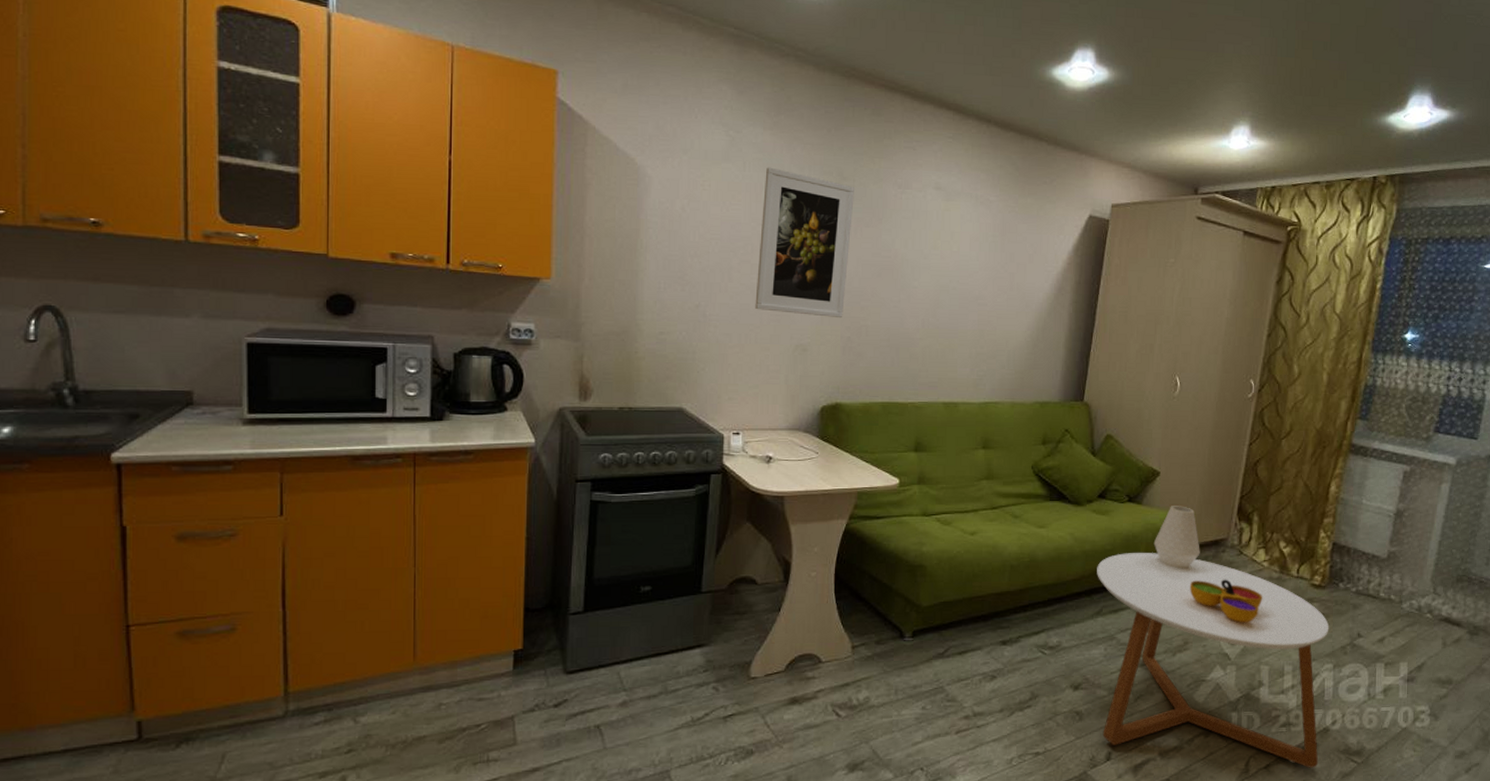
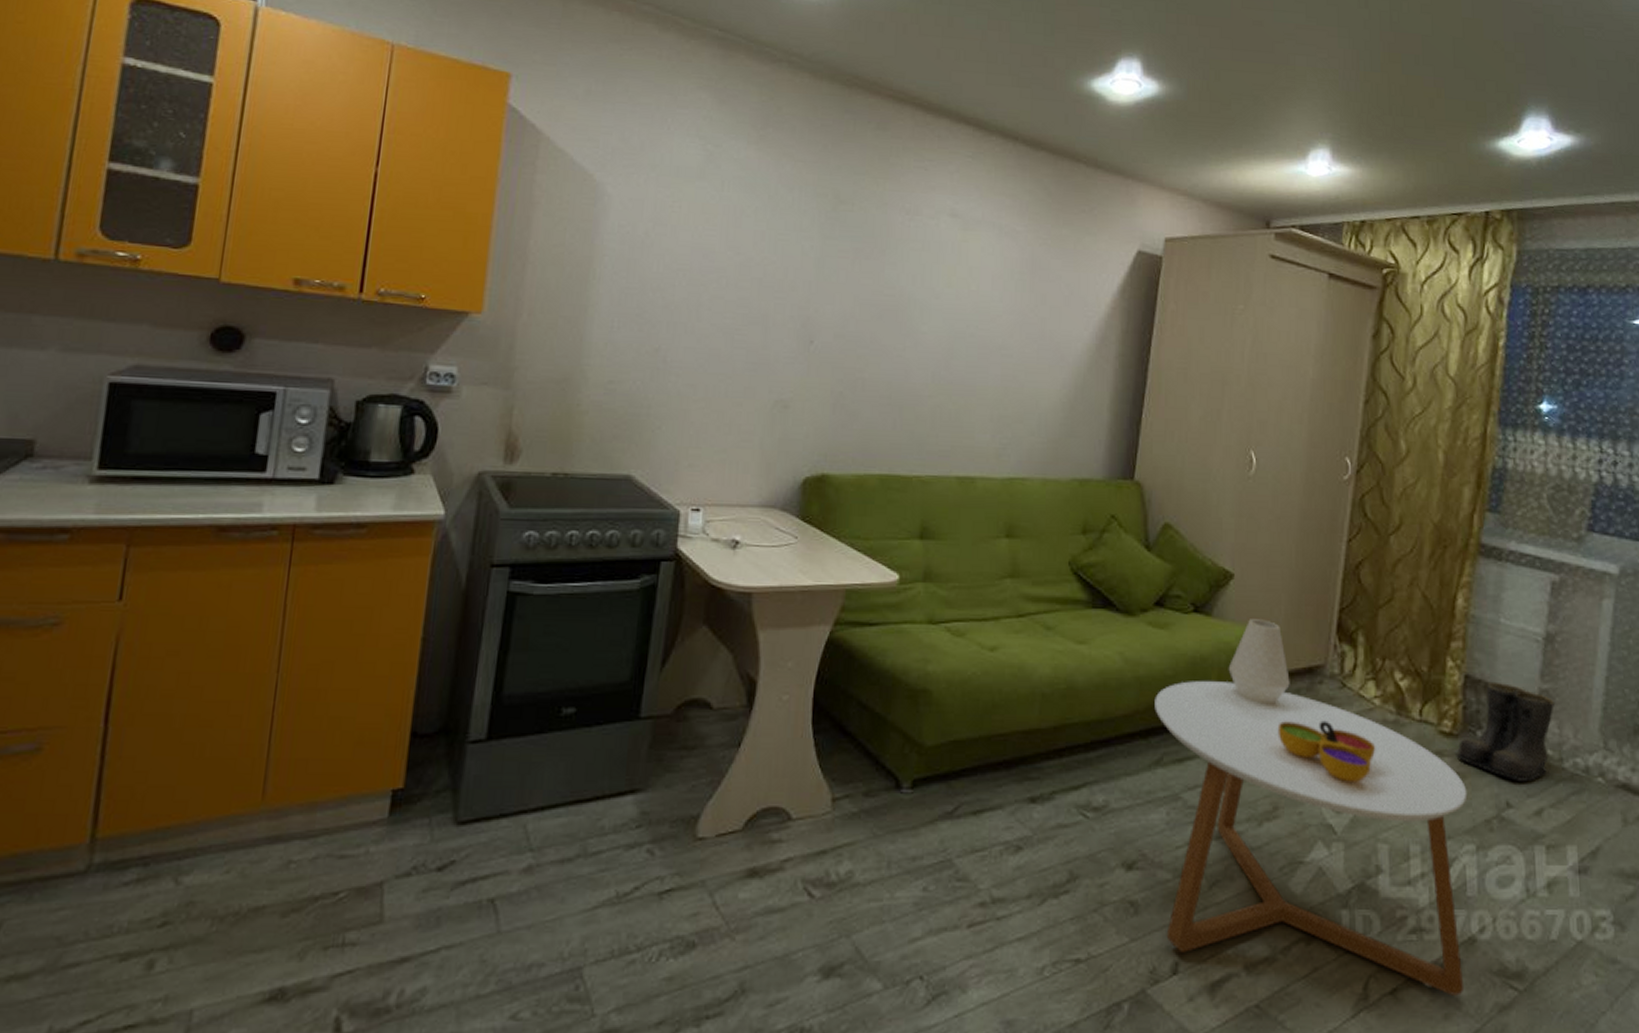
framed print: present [755,167,854,319] -> none [727,187,853,369]
boots: none [1323,548,1399,618] -> present [1456,683,1554,781]

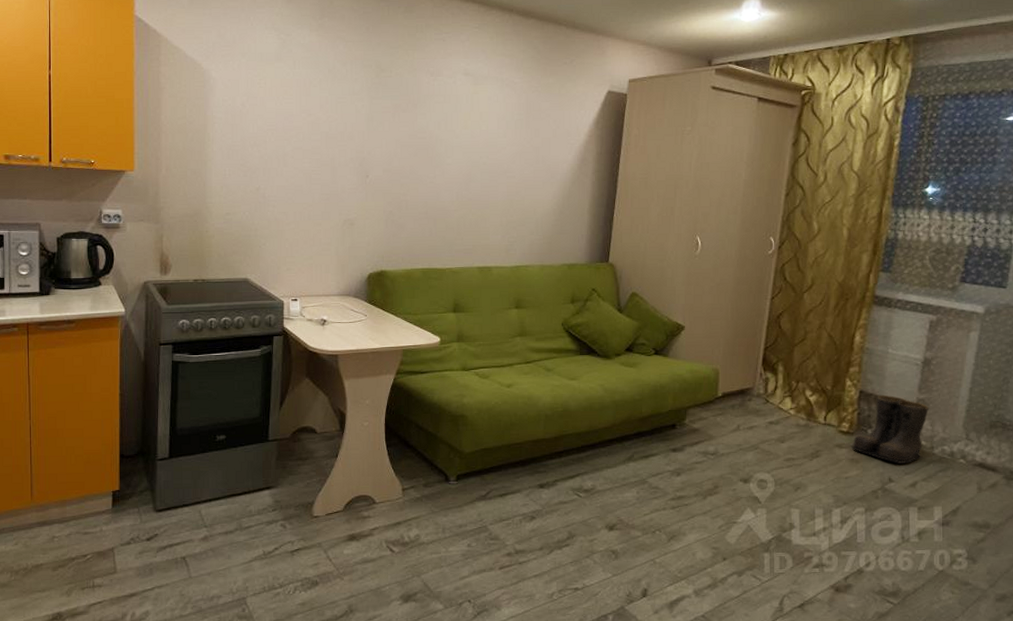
coffee table: present [1155,681,1468,996] -> none [627,402,859,608]
vase: present [1228,619,1290,705] -> none [680,357,727,417]
decorative bowl: present [1277,720,1376,782] -> none [717,426,791,468]

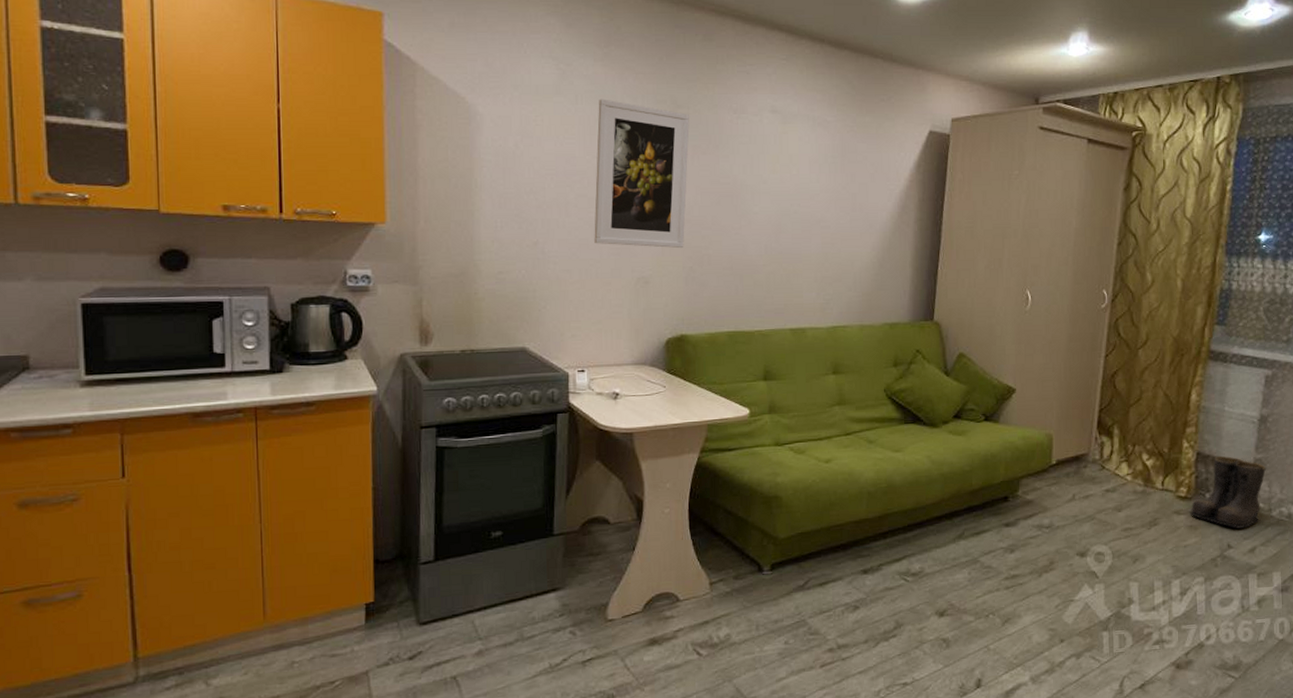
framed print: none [307,64,392,195] -> present [594,99,690,249]

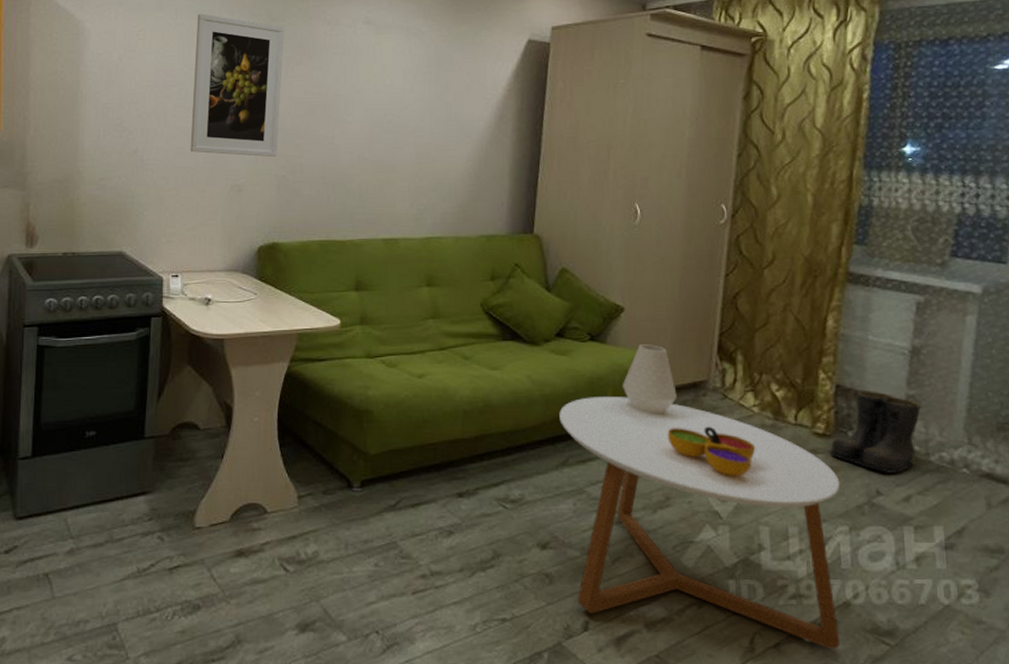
coffee table: none [956,472,1198,686] -> present [559,397,841,649]
vase: none [1013,422,1061,487] -> present [622,344,677,415]
decorative bowl: none [1052,495,1128,540] -> present [667,426,756,476]

